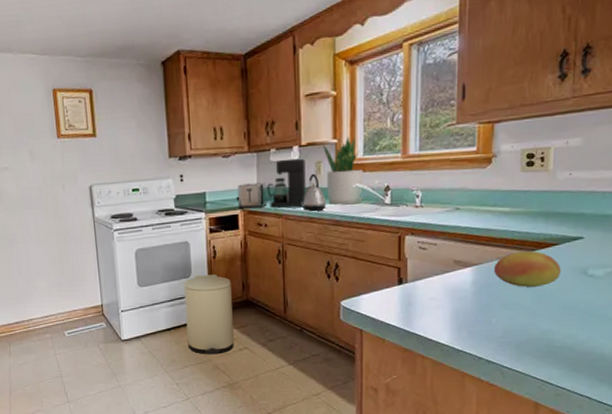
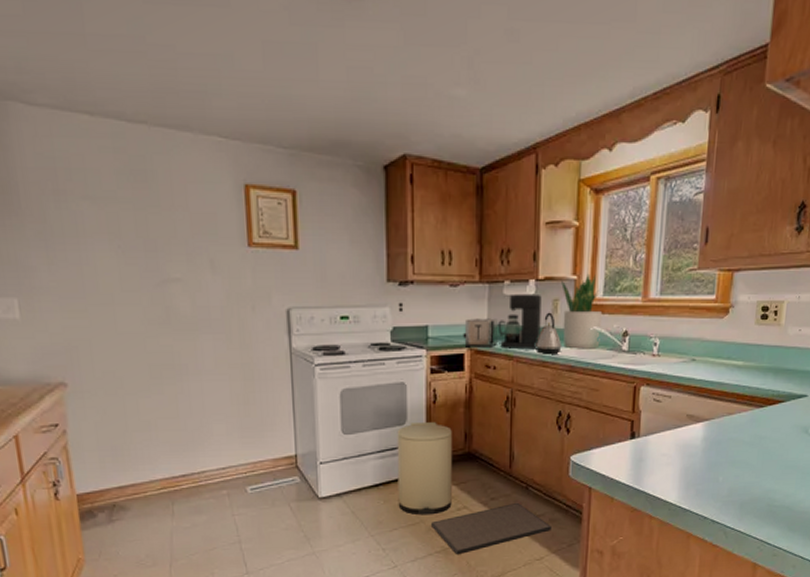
doormat: none [216,343,326,389] -> present [430,502,551,554]
fruit: present [494,251,561,288] -> none [724,407,786,445]

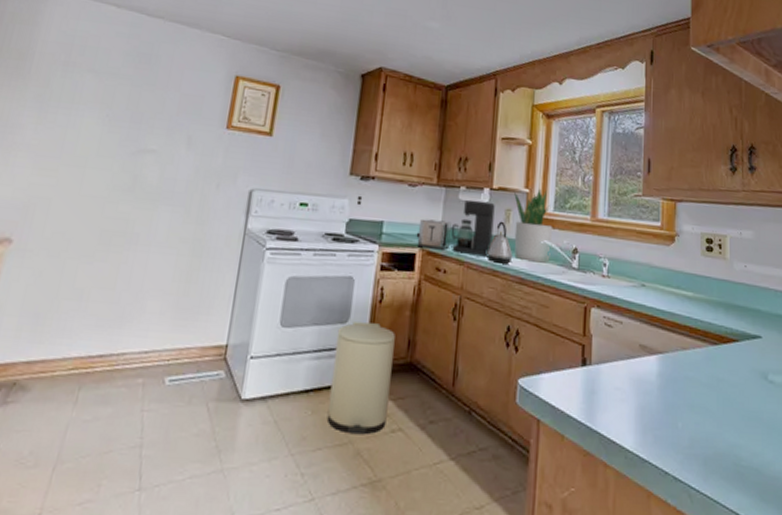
doormat: present [430,502,551,554] -> none [359,429,494,491]

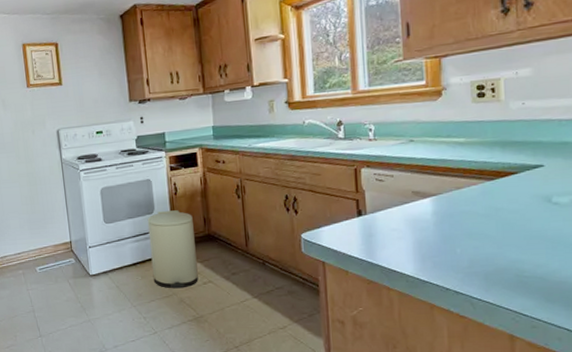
toaster: present [416,219,453,252] -> none [194,121,225,147]
coffee maker: present [451,199,495,257] -> none [222,97,261,147]
kettle: present [485,221,513,264] -> none [256,111,282,148]
planter: present [513,188,553,263] -> none [273,76,317,141]

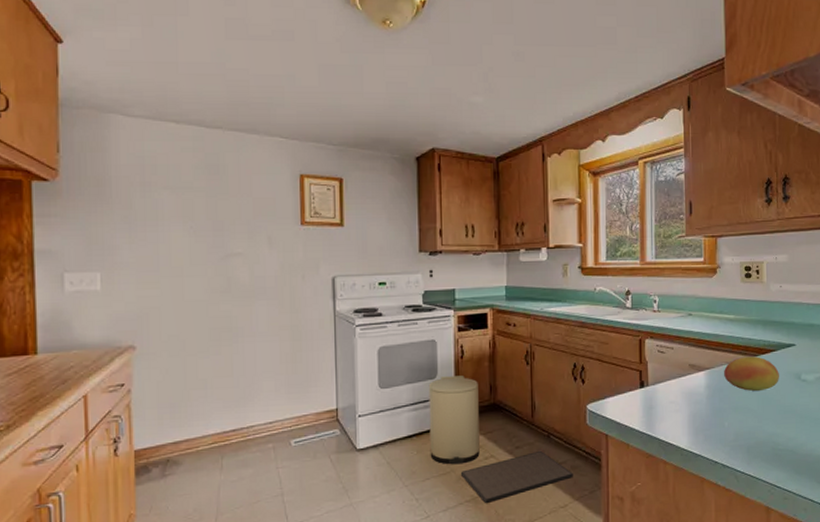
doormat: none [181,276,291,323] -> present [460,450,573,503]
fruit: none [454,180,523,217] -> present [724,356,779,392]

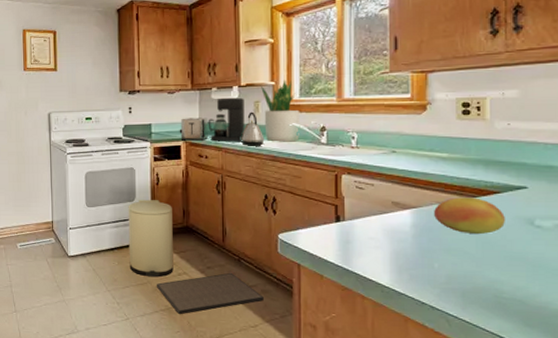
toaster: none [485,281,517,308] -> present [179,117,209,142]
coffee maker: none [516,259,554,309] -> present [208,97,245,143]
kettle: none [549,275,573,312] -> present [240,111,265,146]
planter: none [568,241,607,307] -> present [260,79,301,142]

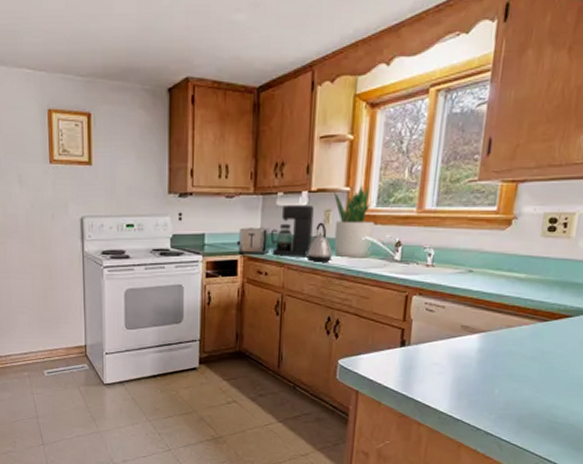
pedal bin: present [128,200,174,278] -> none [173,321,224,406]
doormat: present [156,272,264,314] -> none [202,400,317,444]
fruit: present [434,197,505,235] -> none [502,321,573,360]

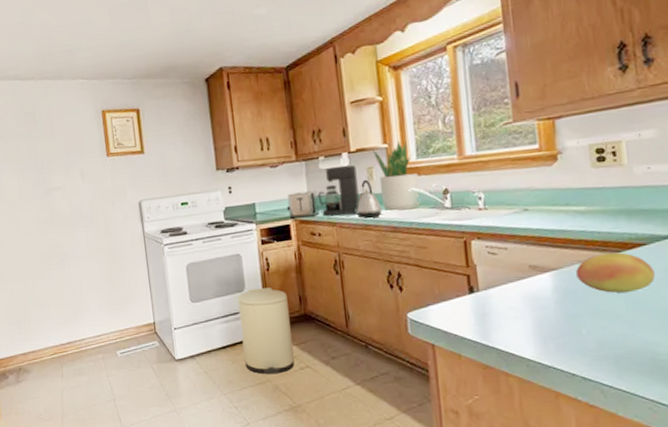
pedal bin: none [173,321,224,406] -> present [237,287,295,375]
fruit: none [502,321,573,360] -> present [576,252,655,293]

